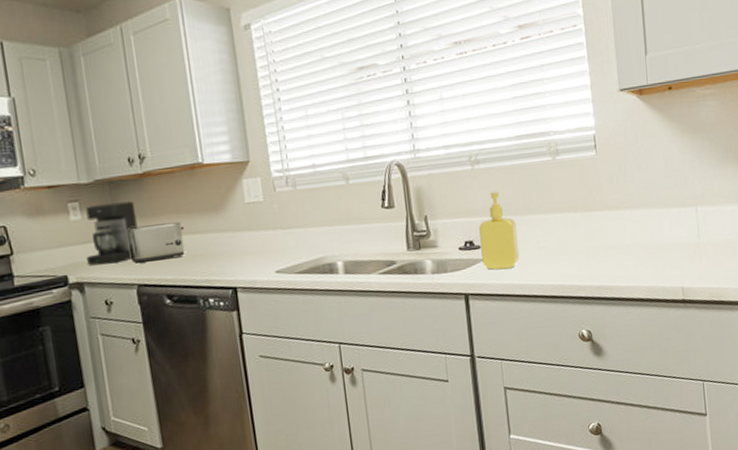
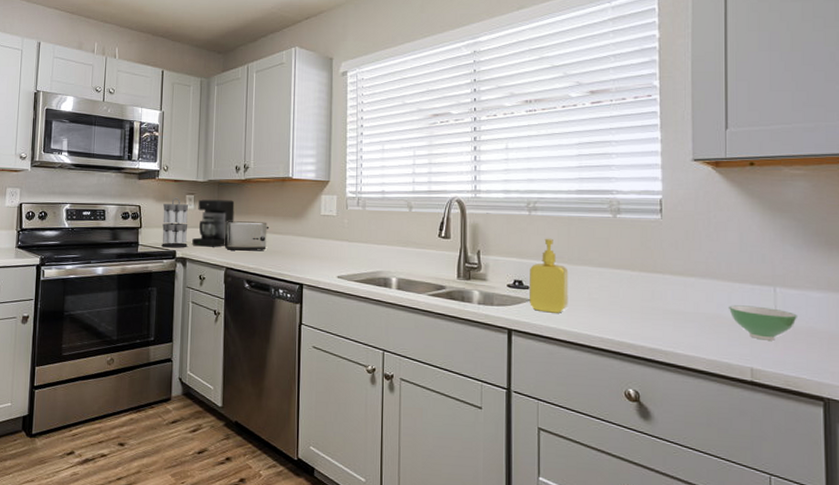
spice rack: none [38,208,82,275] -> present [162,197,188,248]
bowl: none [659,227,717,259] -> present [728,305,799,341]

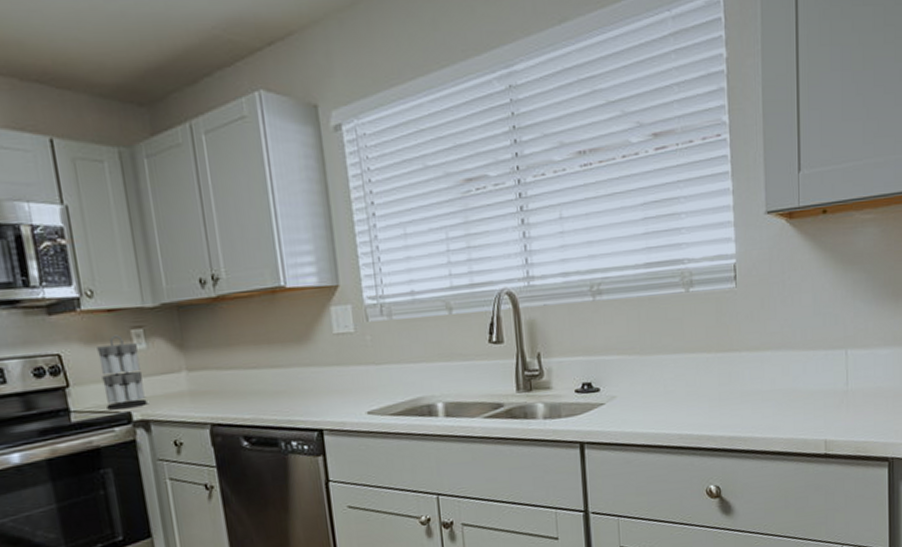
coffee maker: present [192,199,235,247] -> none [151,328,211,401]
toaster: present [224,221,270,251] -> none [197,354,265,401]
soap dispenser: present [530,238,569,313] -> none [599,326,644,416]
bowl: present [728,305,799,341] -> none [803,373,868,409]

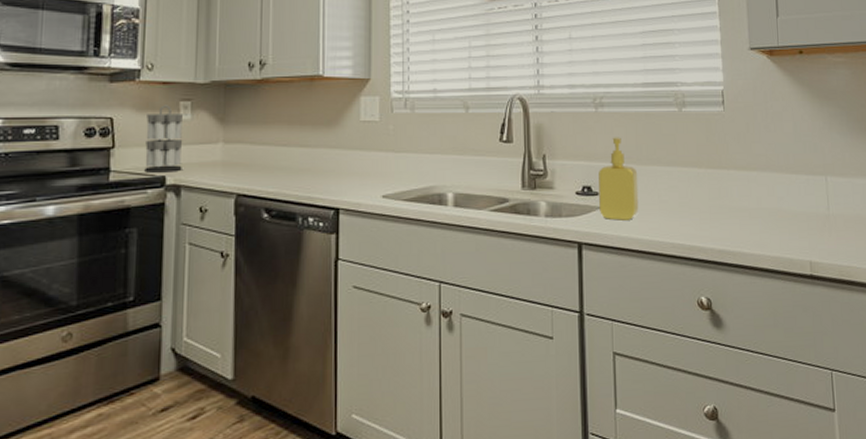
soap dispenser: none [599,326,644,416] -> present [599,137,639,221]

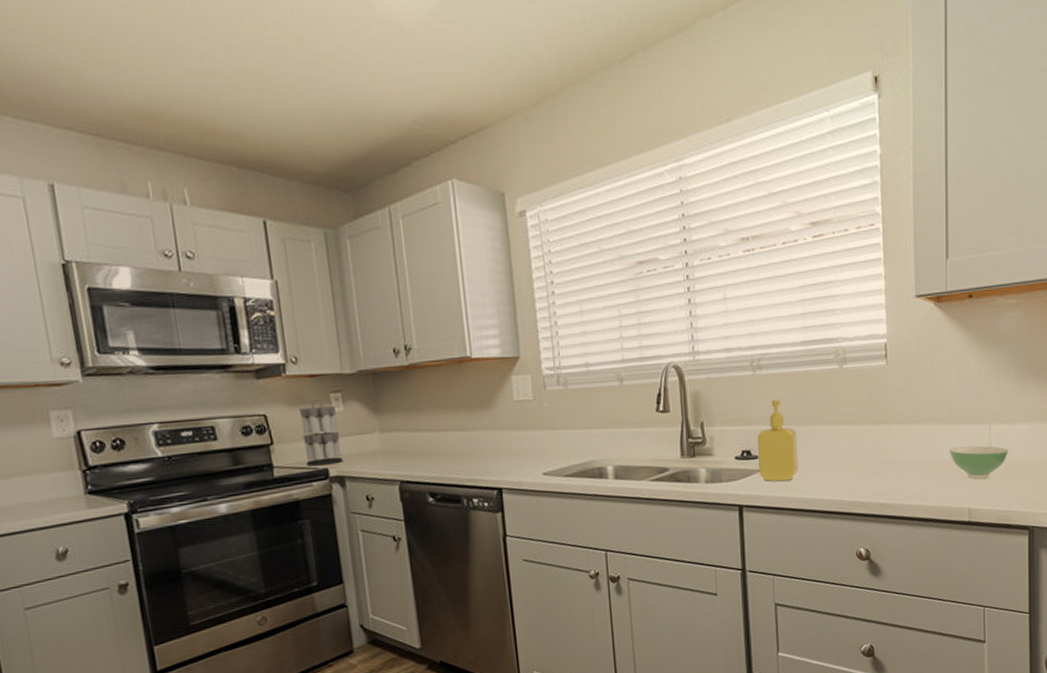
bowl: none [787,197,847,231] -> present [948,446,1010,479]

